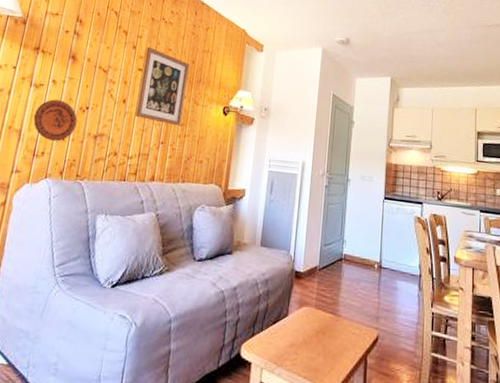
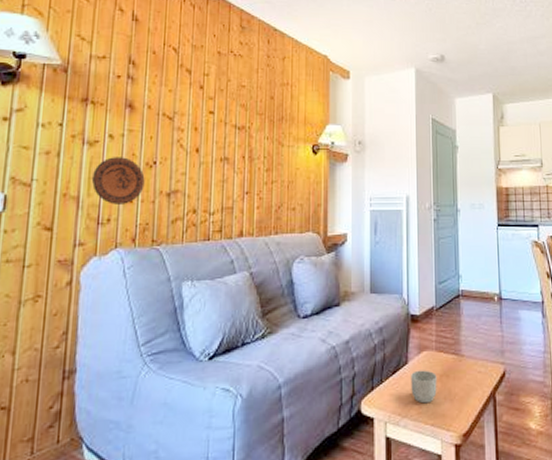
wall art: present [135,46,190,126] -> none [213,85,268,172]
mug: none [288,323,314,356] -> present [411,370,437,404]

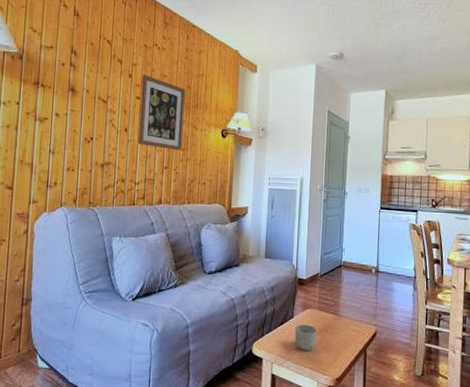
decorative plate: present [91,157,145,204] -> none [42,132,84,172]
wall art: none [213,85,268,172] -> present [138,74,185,151]

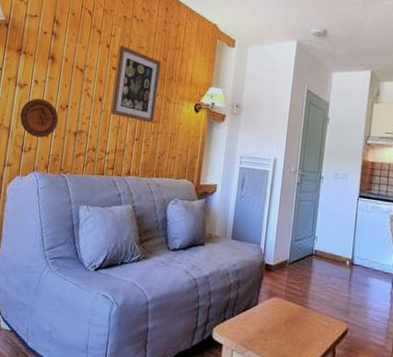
decorative plate: none [42,132,84,172] -> present [19,98,59,138]
mug: present [295,324,317,351] -> none [258,312,283,343]

